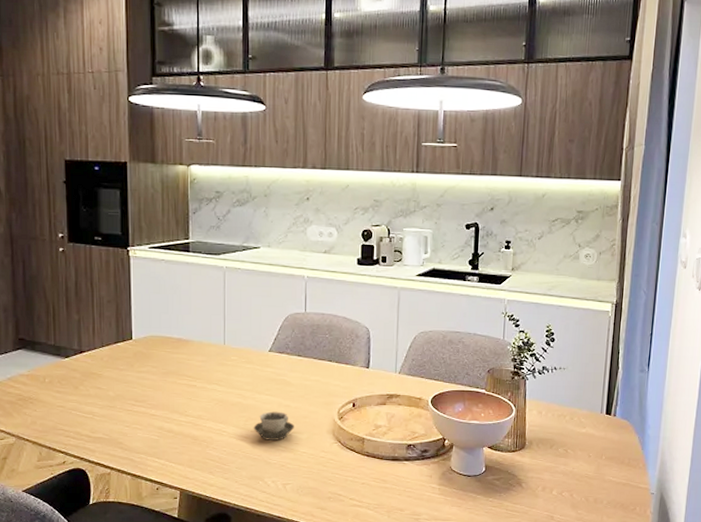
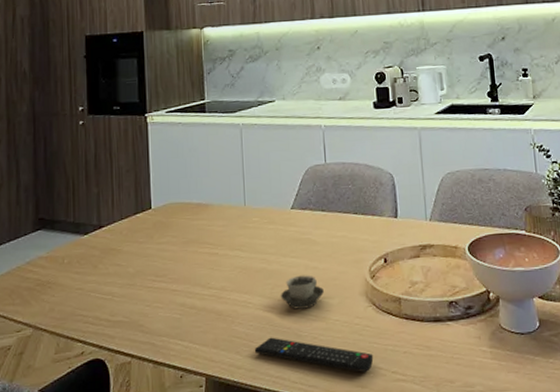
remote control: none [226,462,335,497] -> present [254,337,374,372]

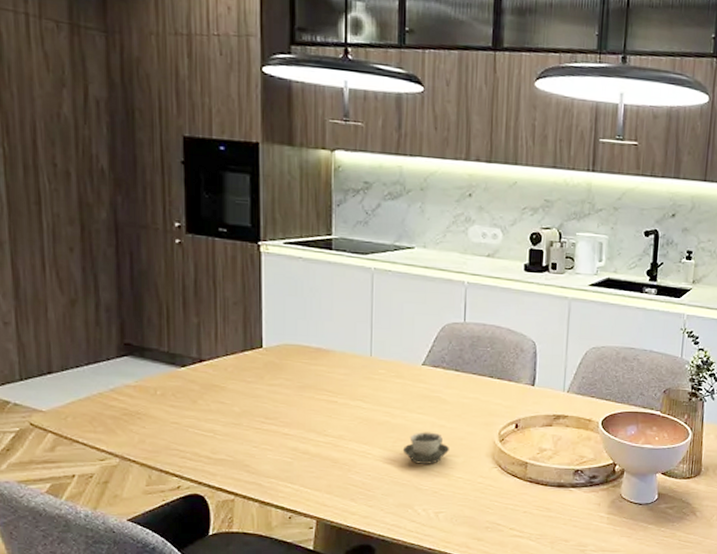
remote control: present [254,337,374,372] -> none [370,488,493,527]

